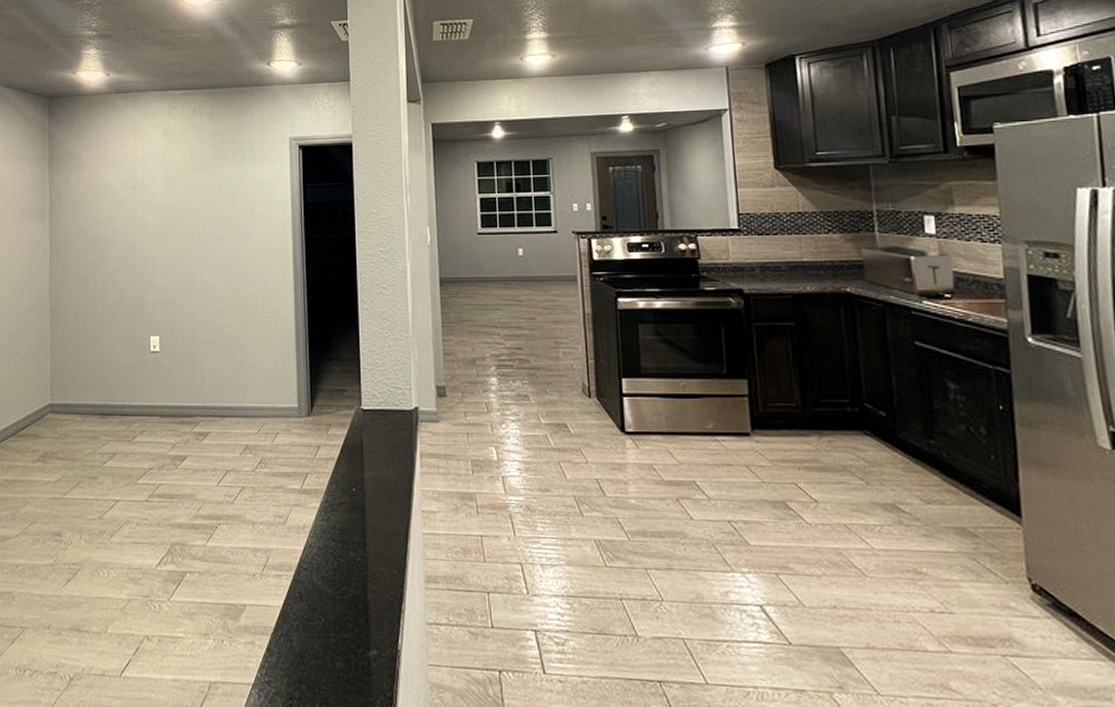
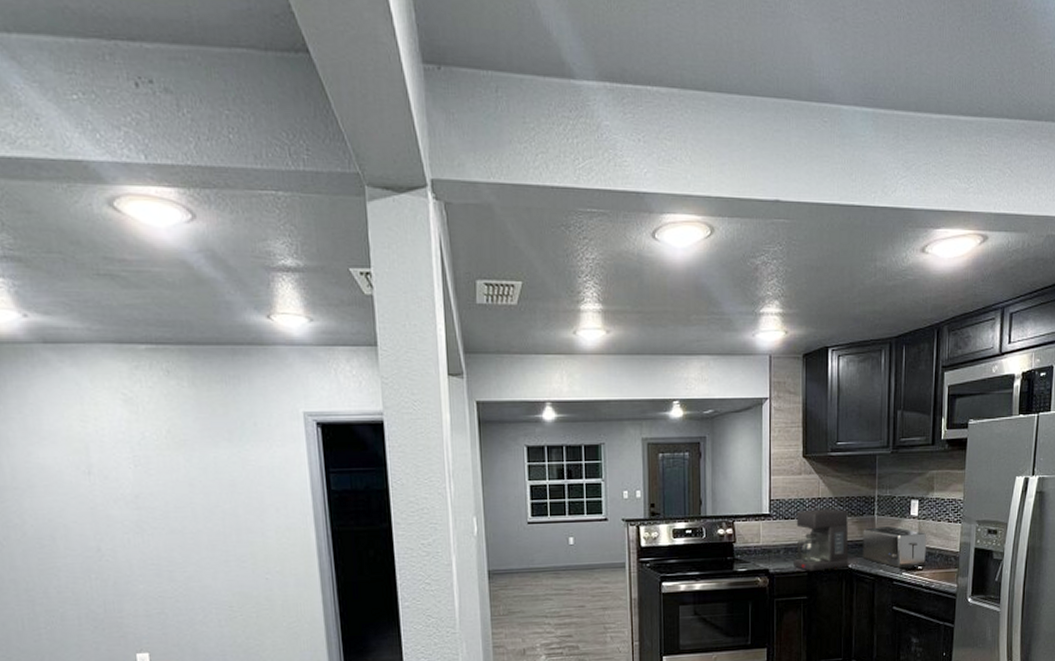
coffee maker: none [772,224,846,293] -> present [794,508,849,571]

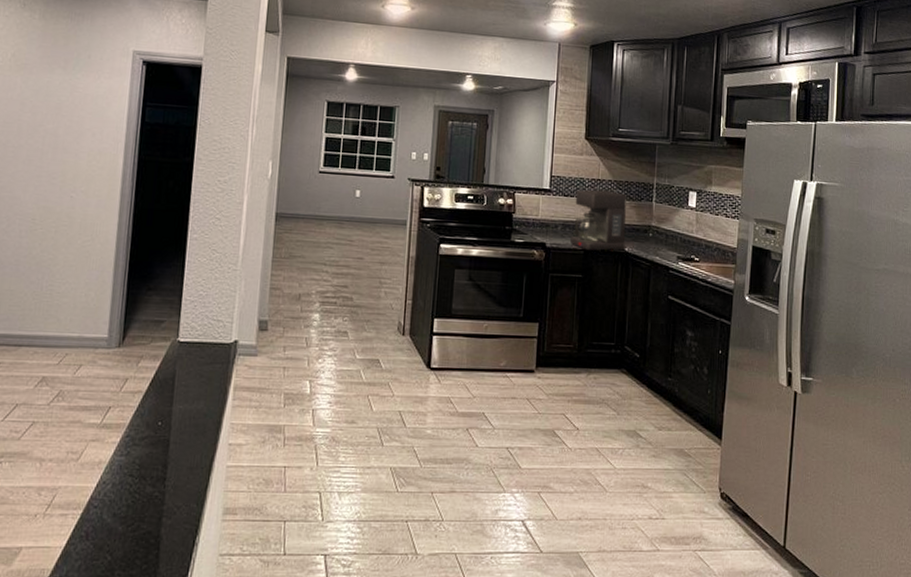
toaster: present [863,526,927,569] -> none [639,213,705,258]

